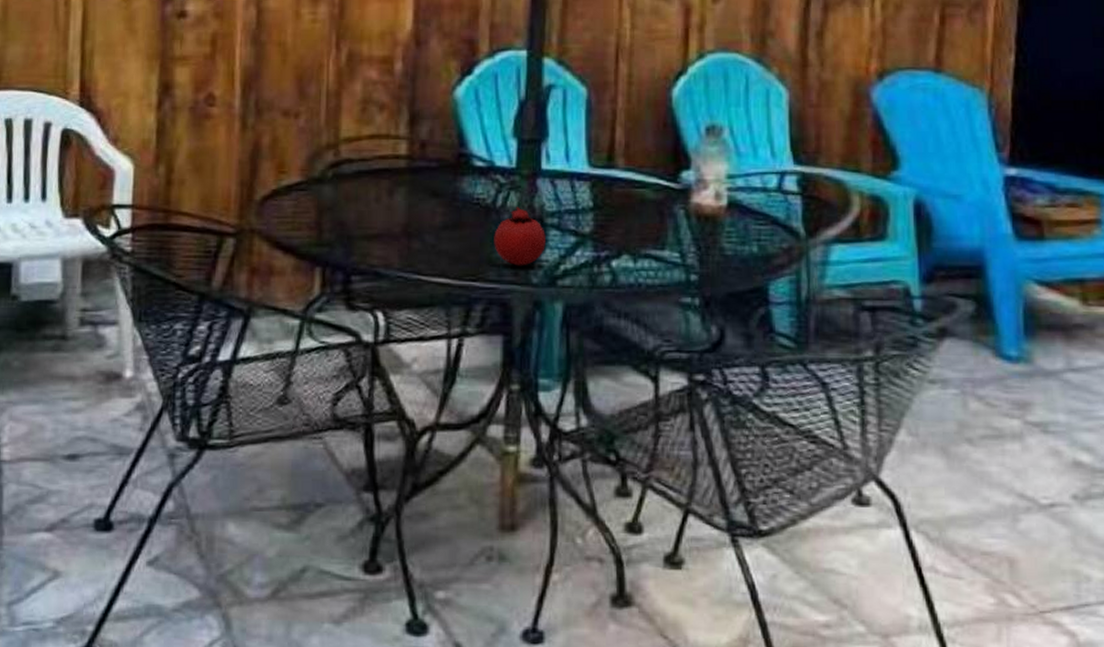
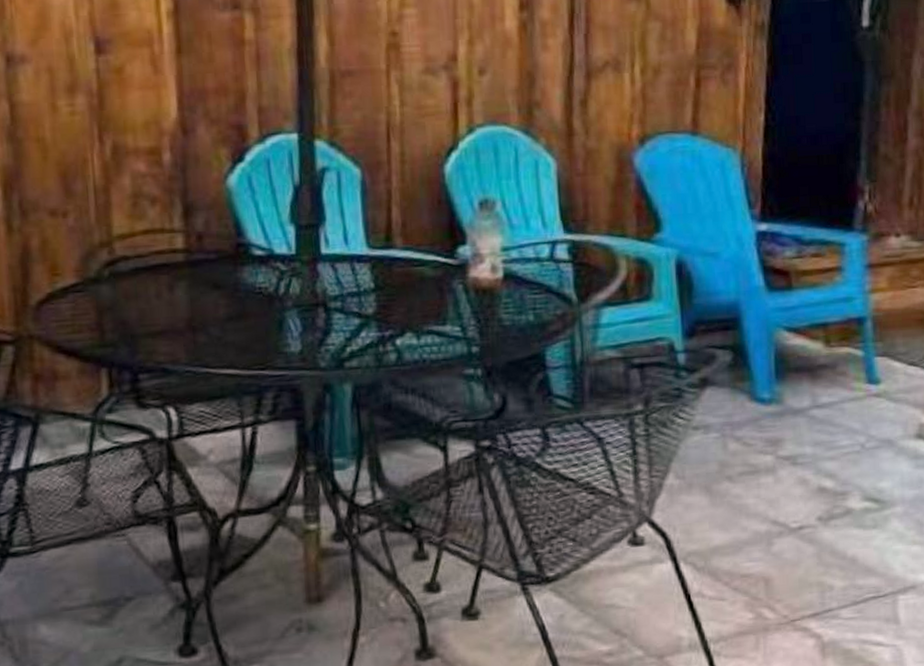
fruit: present [494,207,546,266] -> none [279,293,331,352]

